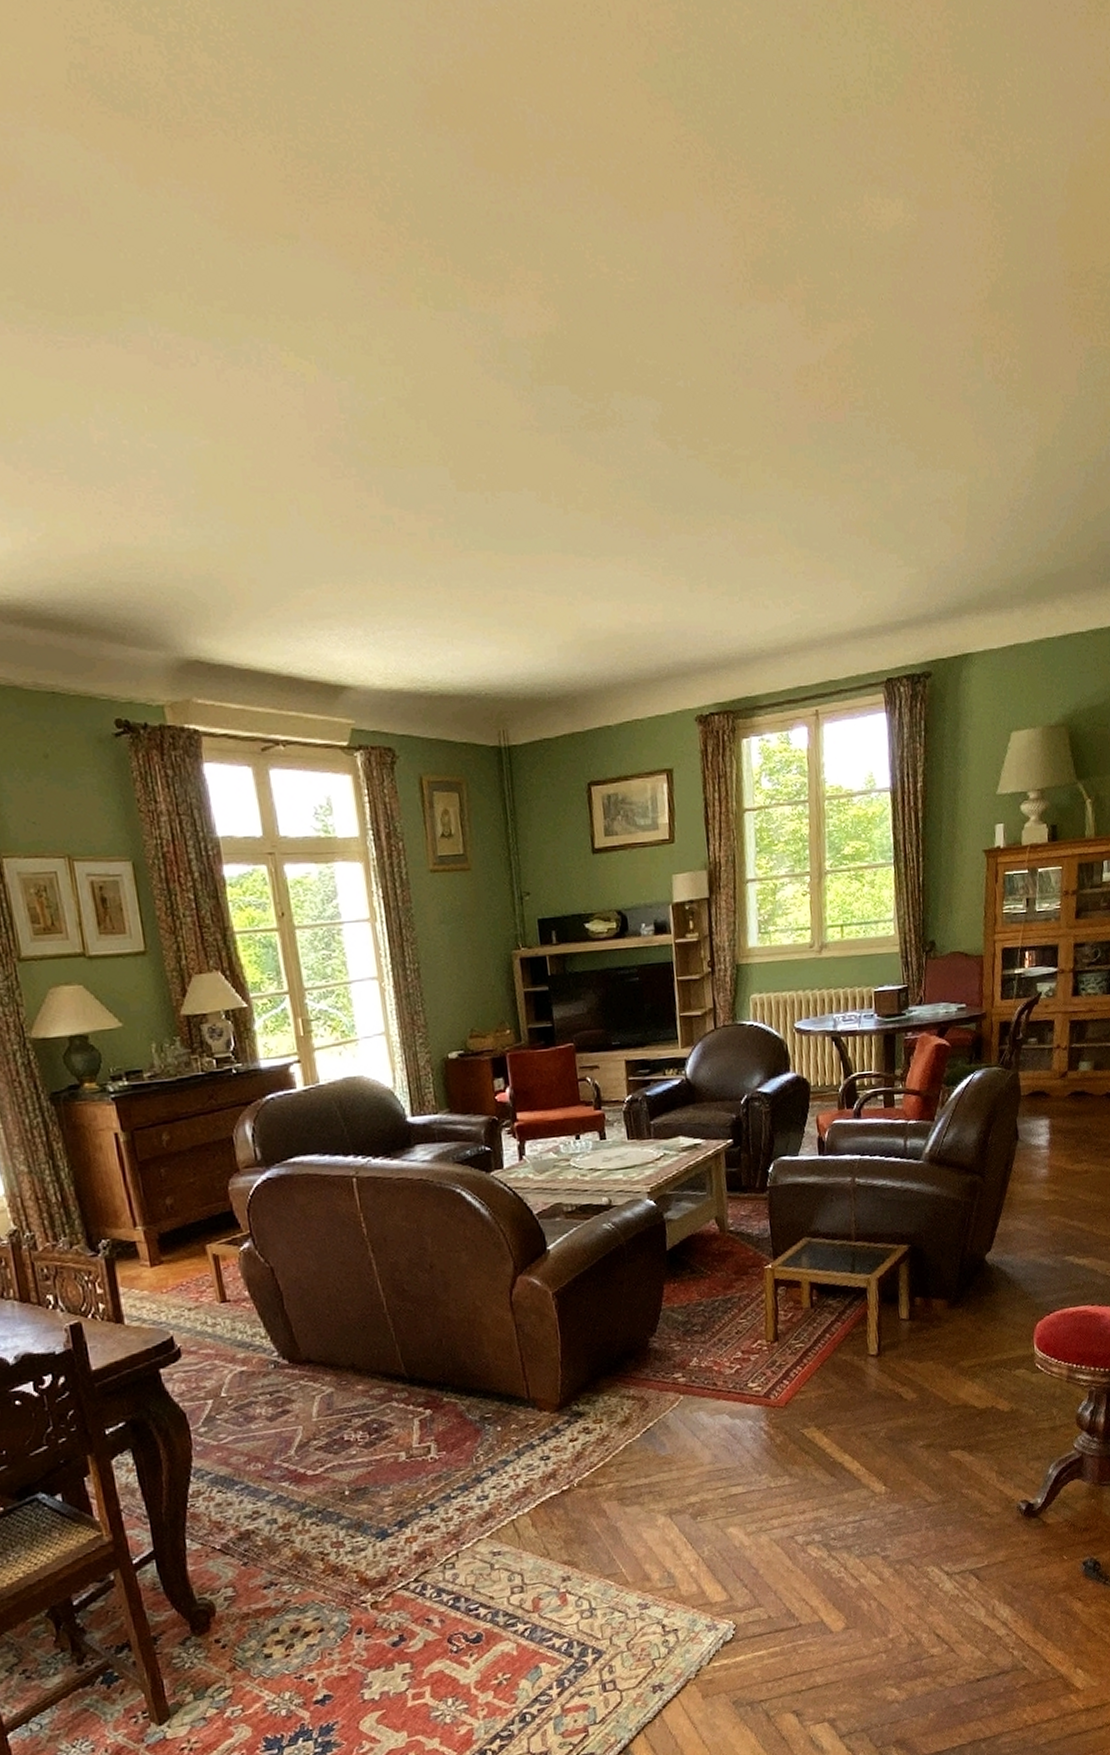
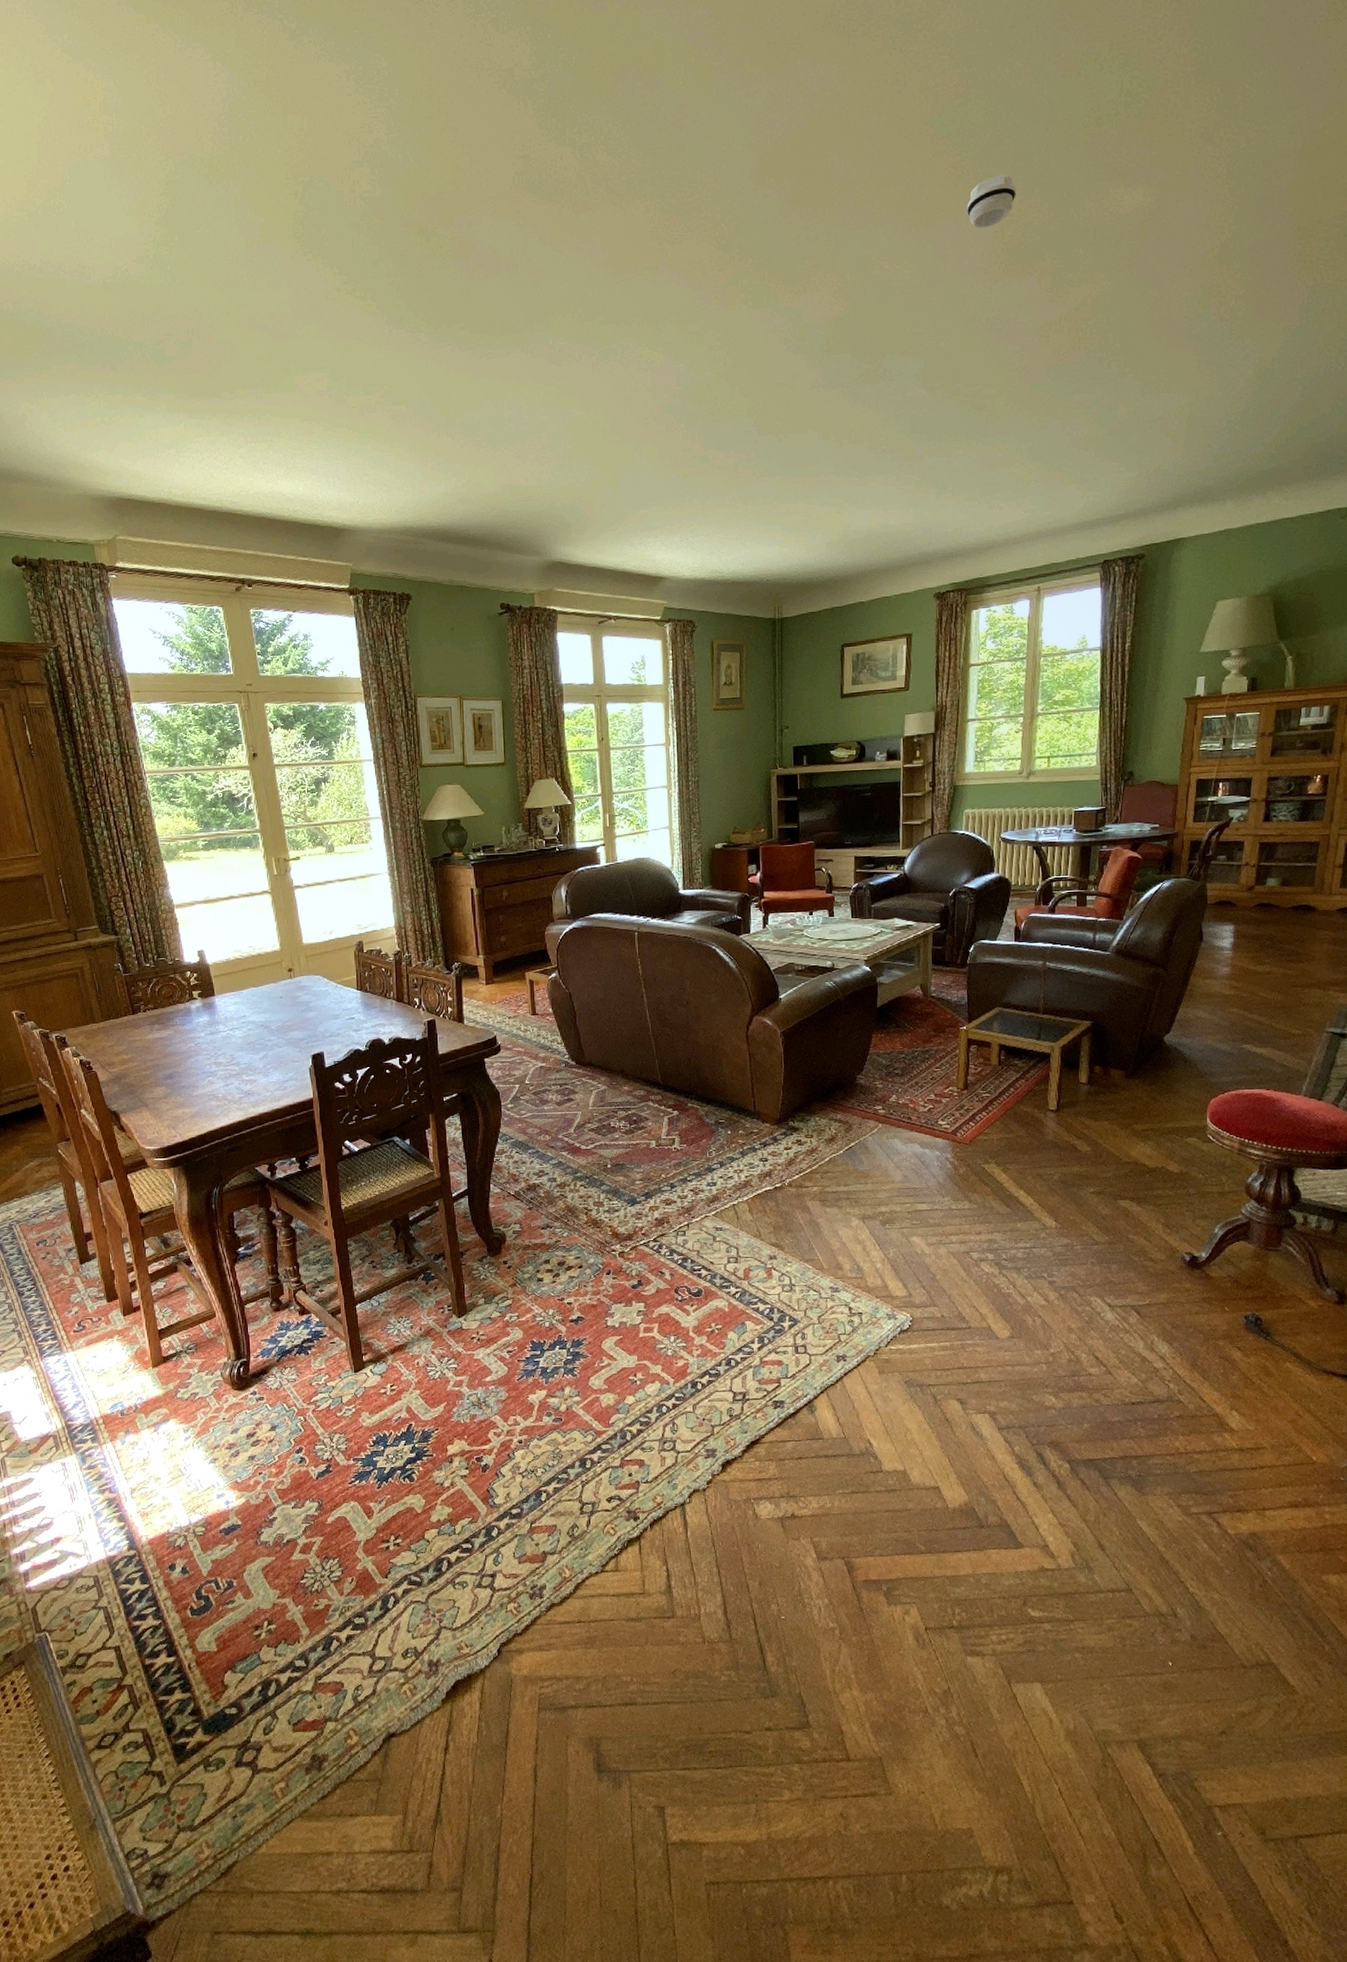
smoke detector: none [698,160,757,231] -> present [967,174,1016,229]

